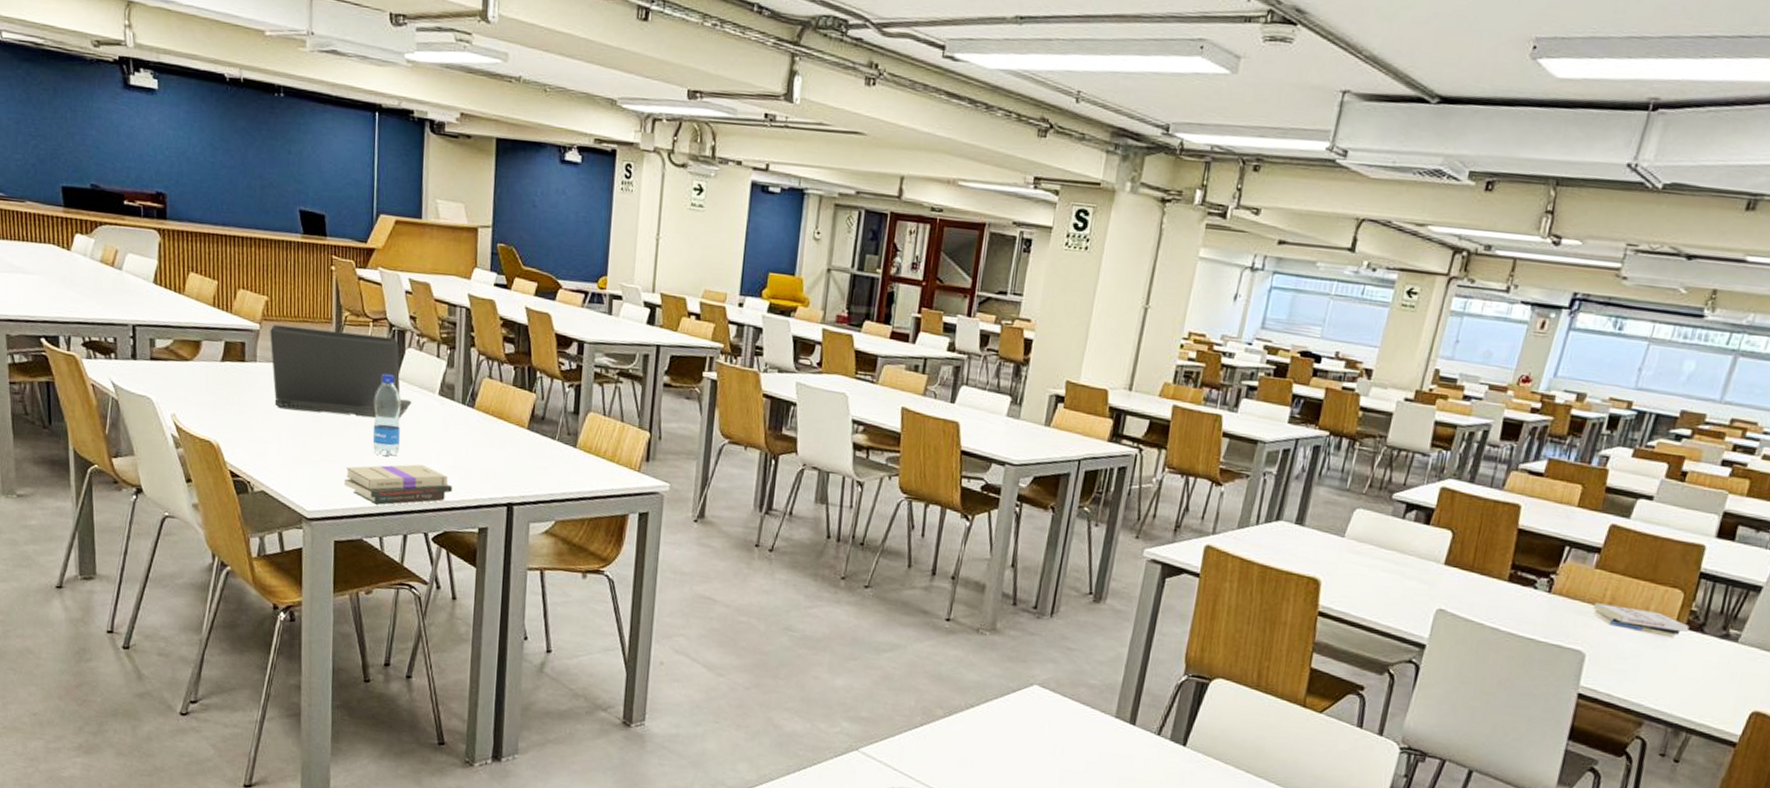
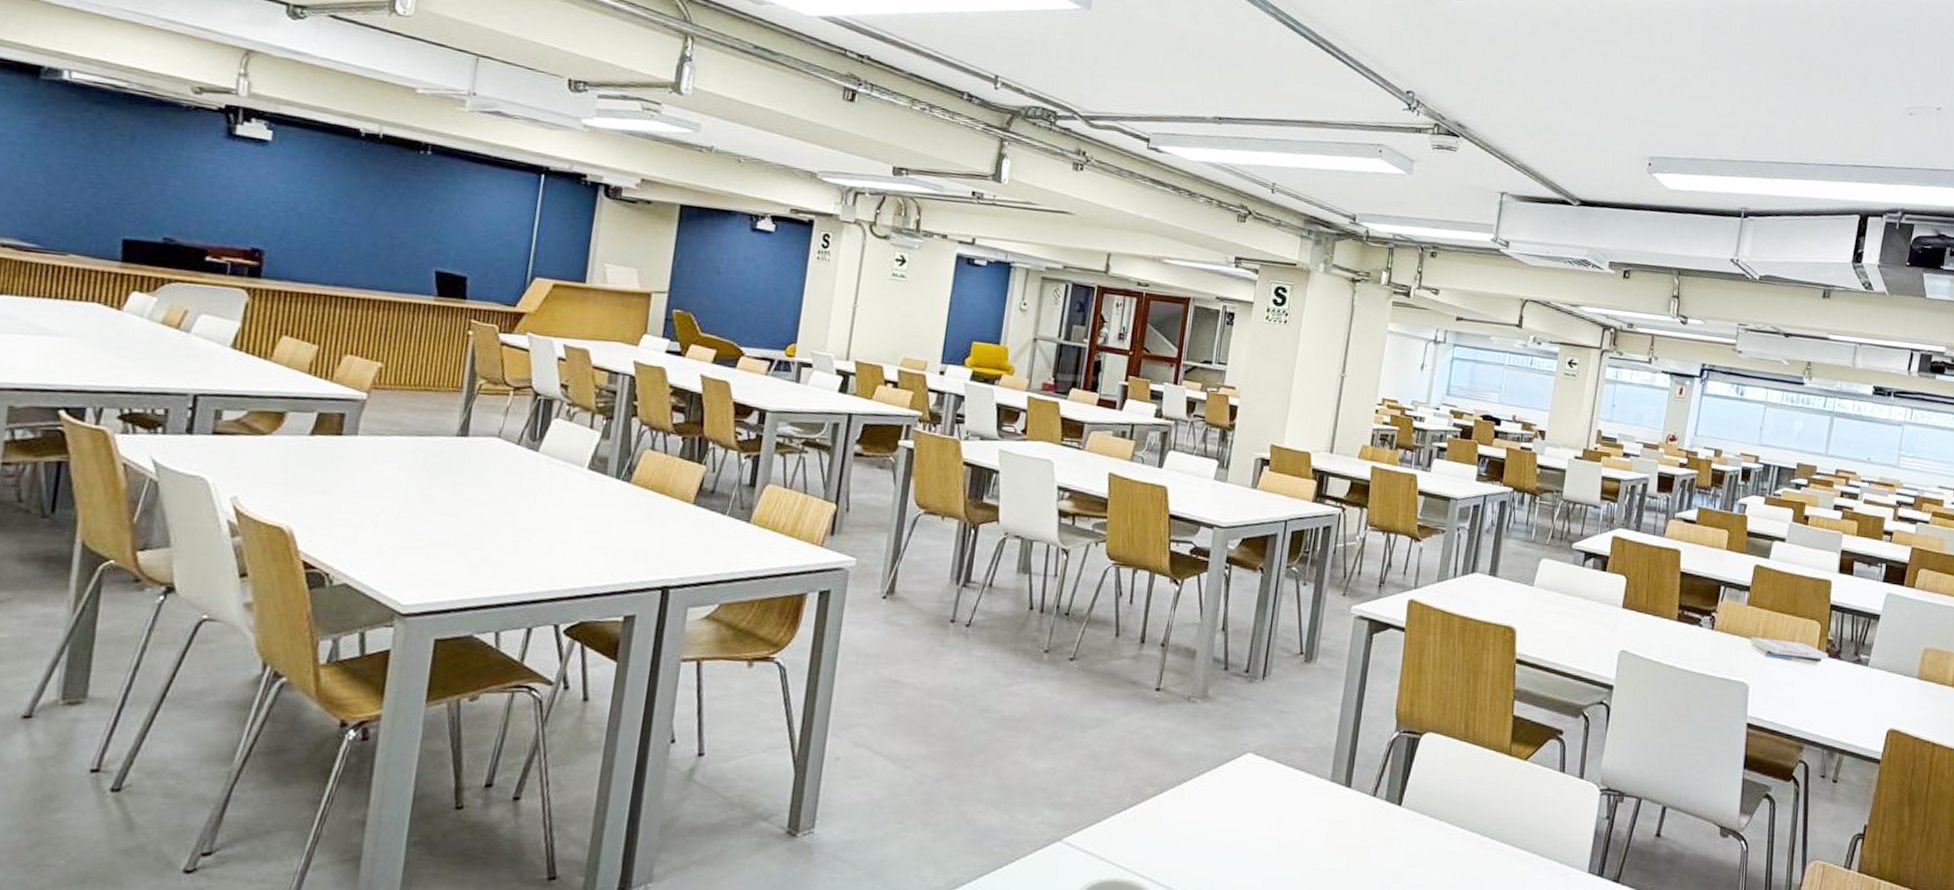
laptop computer: present [270,324,412,417] -> none [375,393,554,495]
books: present [343,464,453,505] -> none [455,546,596,595]
bottle: present [372,374,401,457] -> none [498,447,541,539]

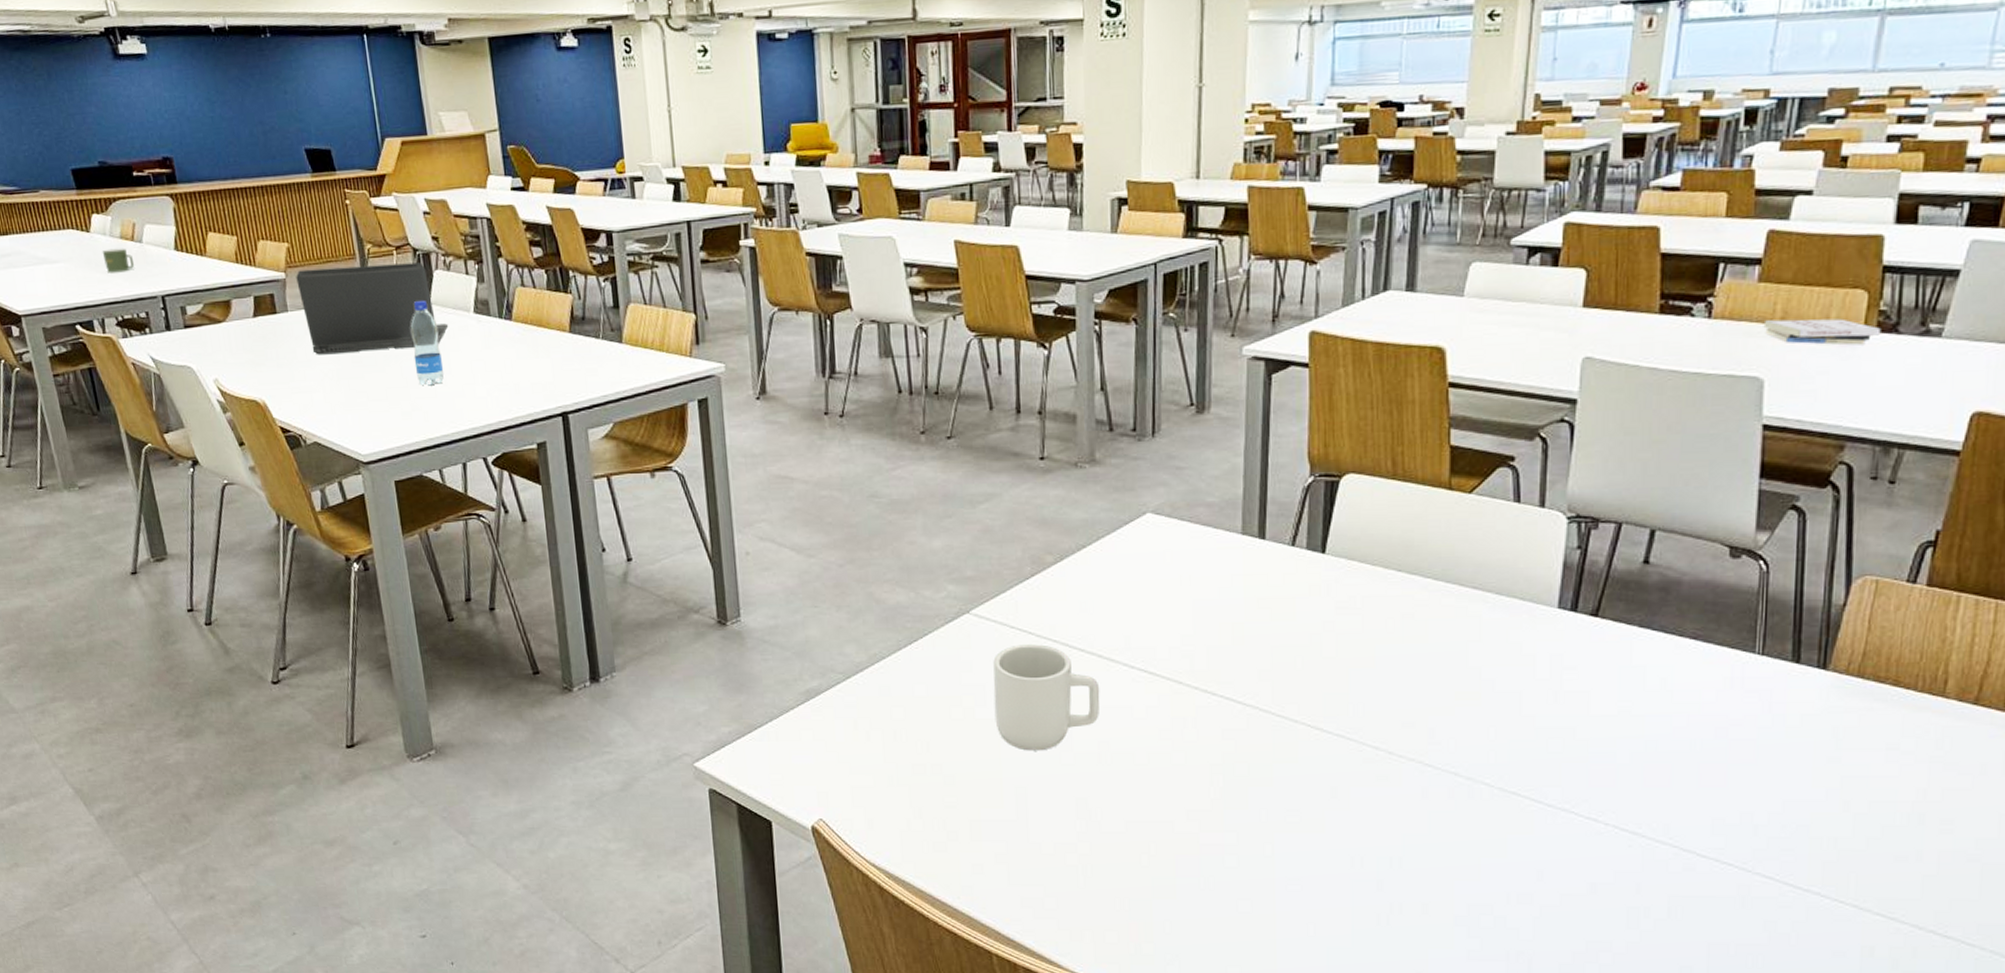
mug: none [128,332,171,362] -> present [102,248,135,273]
laptop computer: none [375,393,554,495] -> present [296,262,449,355]
bottle: none [498,447,541,539] -> present [410,301,445,386]

